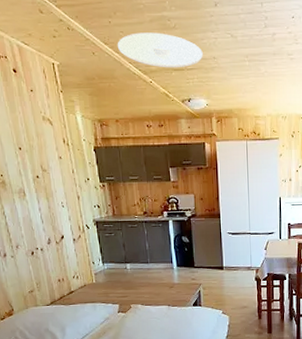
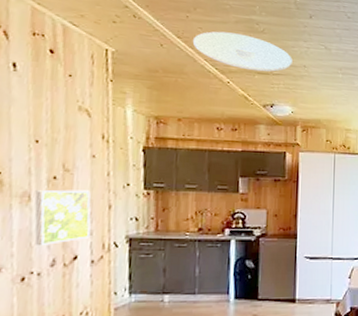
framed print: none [27,185,69,228] -> present [34,189,91,245]

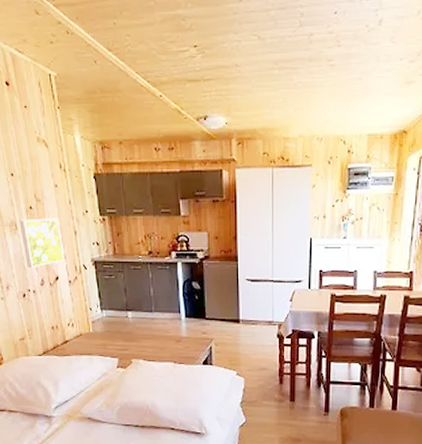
ceiling light: present [192,31,292,72] -> none [122,35,223,79]

